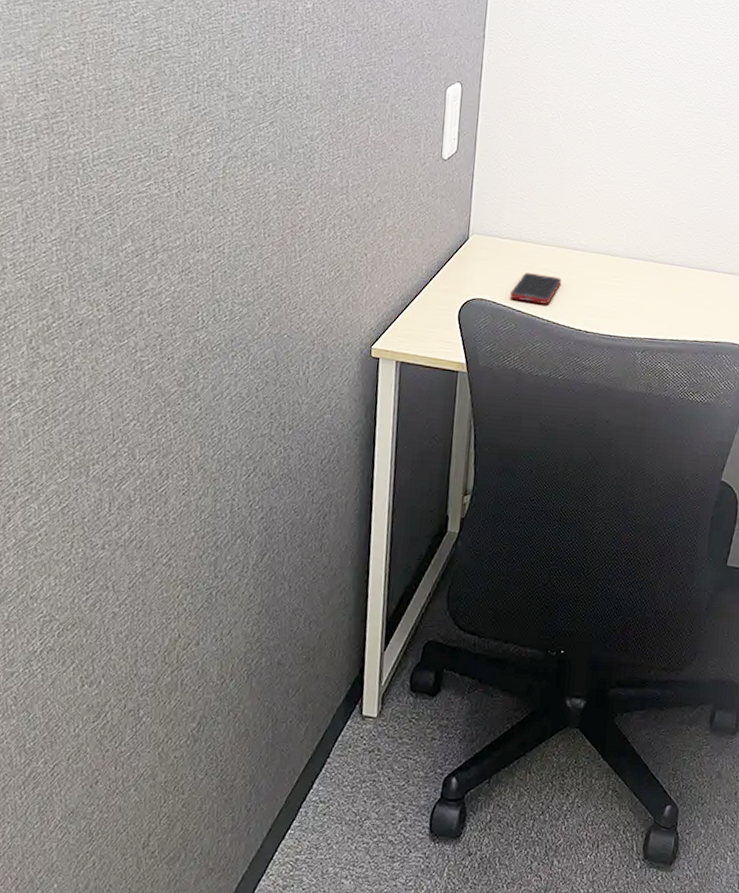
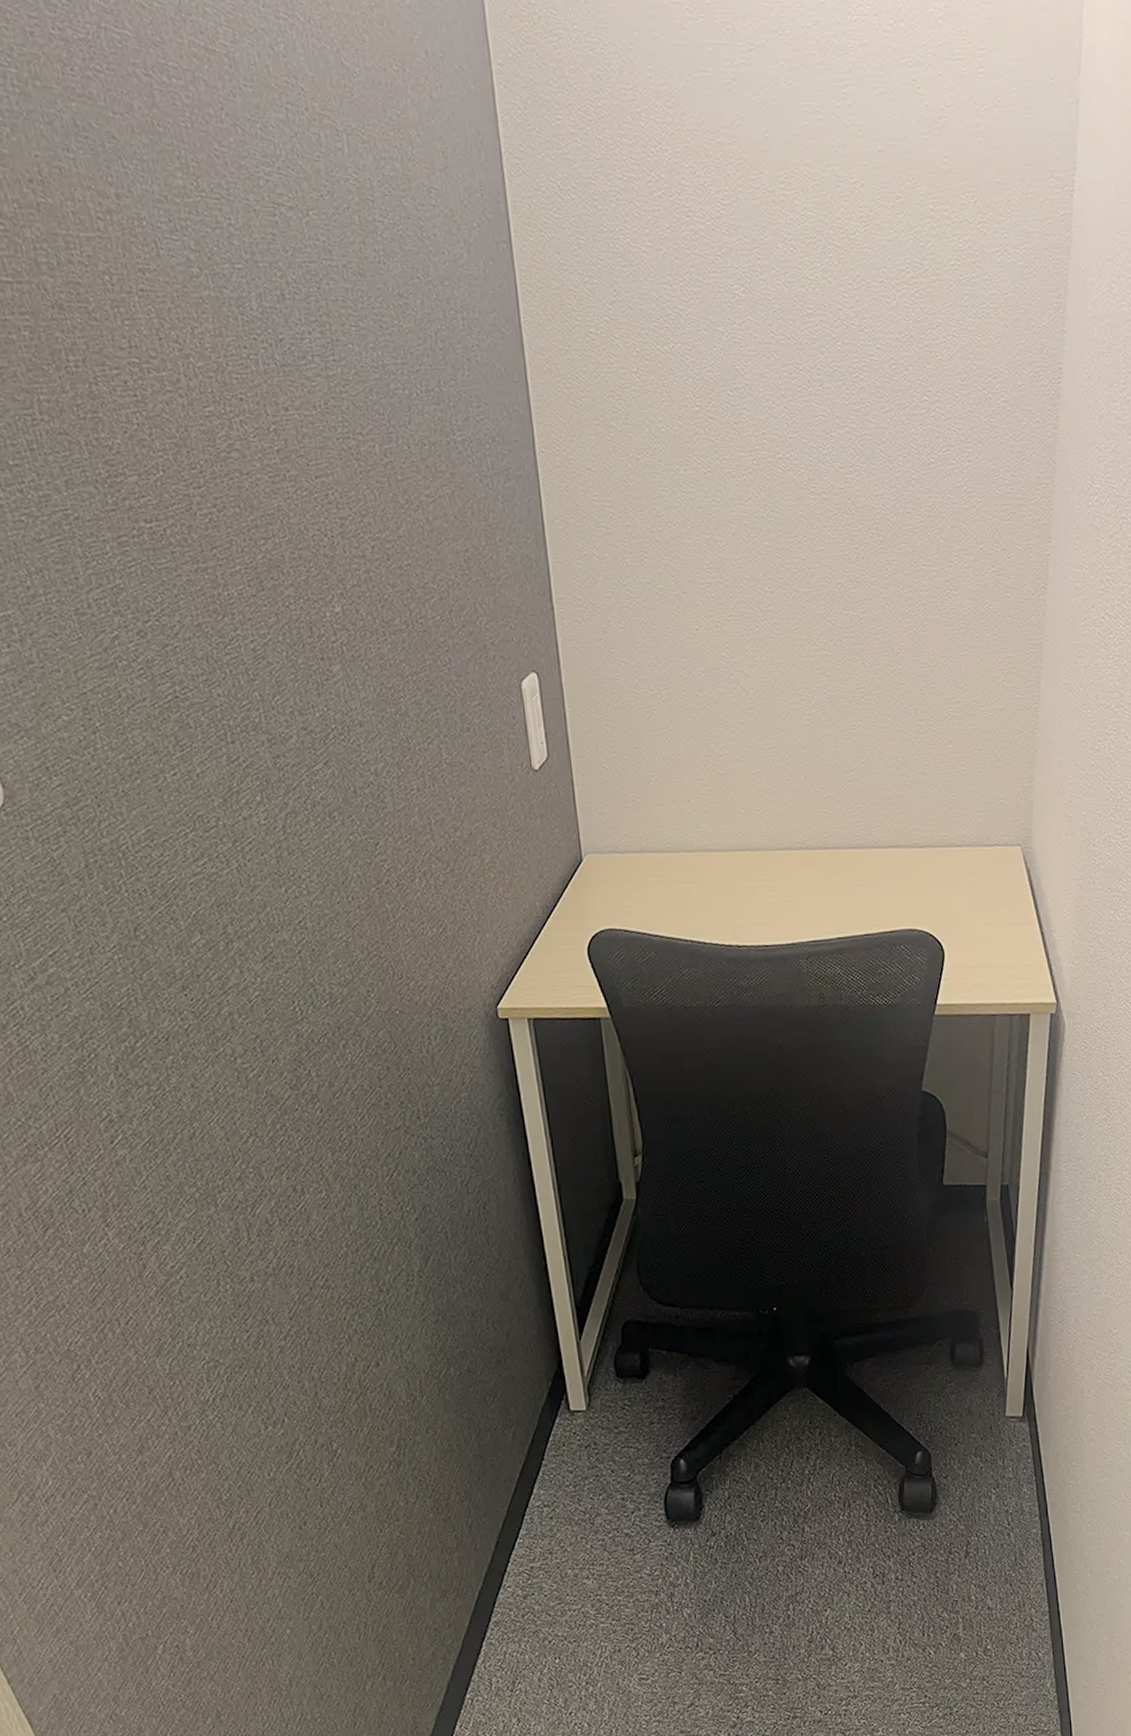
cell phone: present [510,273,561,304] -> none [643,887,699,923]

